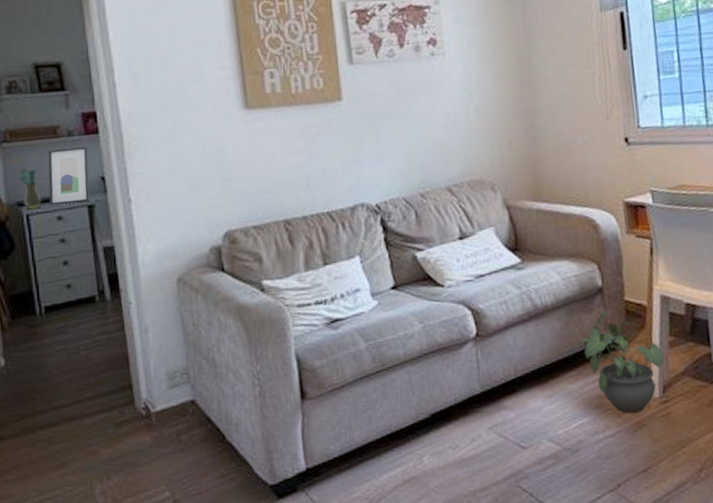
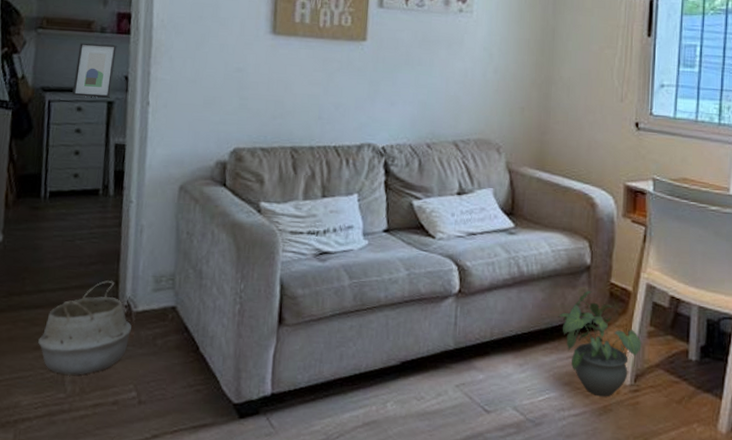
vase: present [17,168,41,210] -> none [47,55,65,97]
woven basket: none [60,386,154,488] -> present [38,280,132,375]

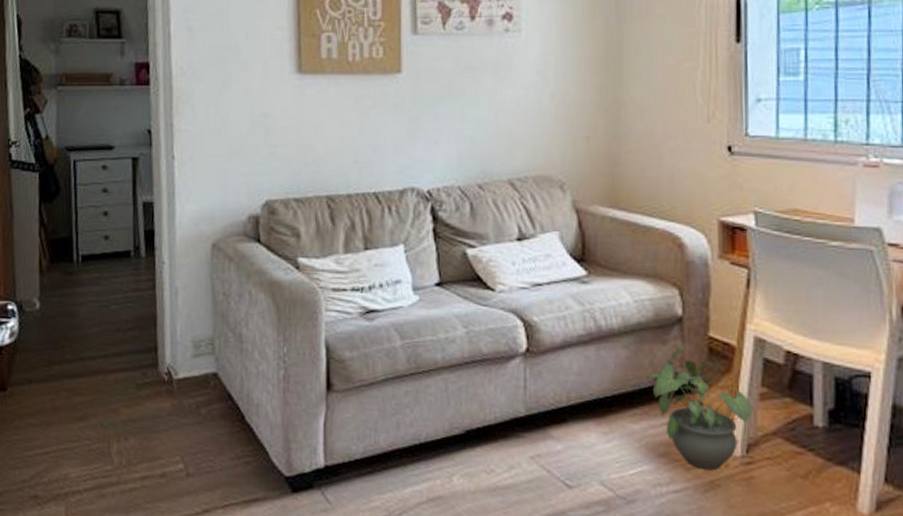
woven basket: present [38,280,132,375] -> none [82,347,174,447]
picture frame: present [72,43,118,98] -> none [96,96,138,155]

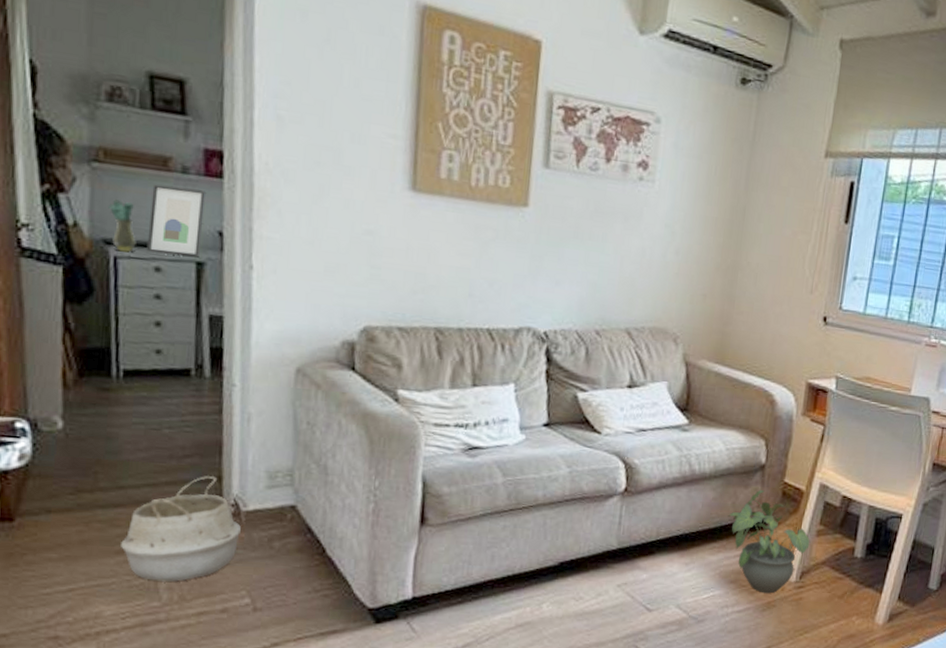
vase: none [69,112,89,156] -> present [108,198,136,253]
woven basket: none [82,347,174,447] -> present [121,476,242,582]
picture frame: none [96,96,138,155] -> present [147,184,207,258]

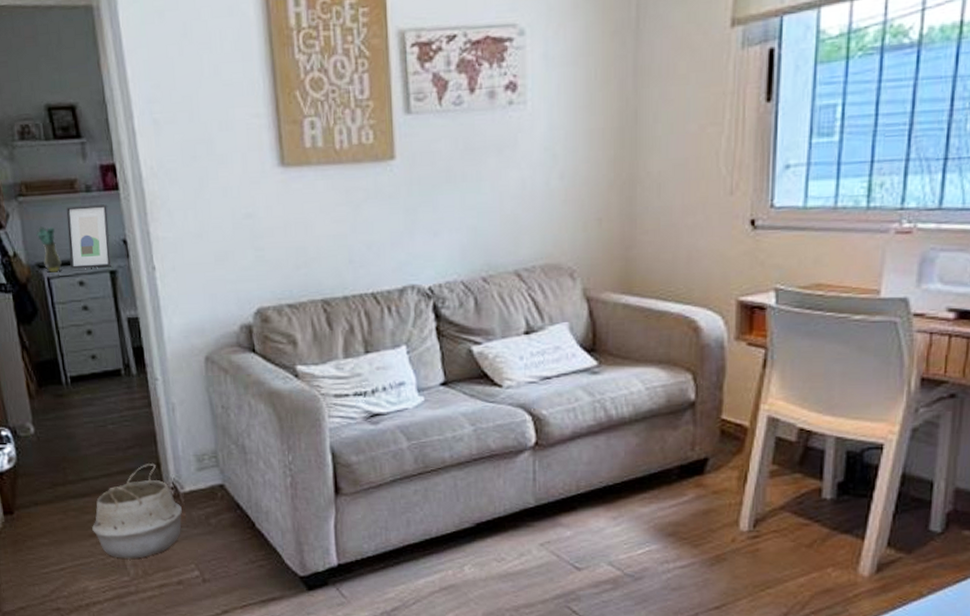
potted plant: present [728,489,810,594] -> none [656,430,762,546]

